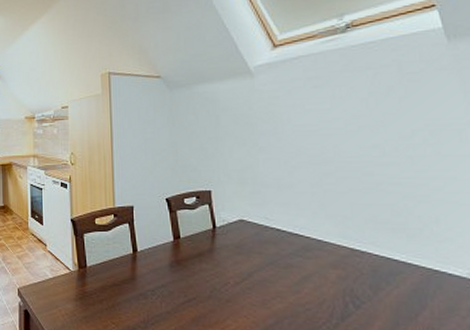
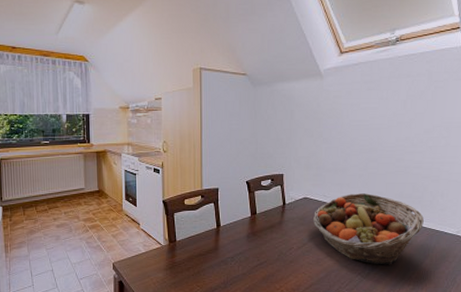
fruit basket: none [252,216,413,316] -> present [312,193,424,266]

